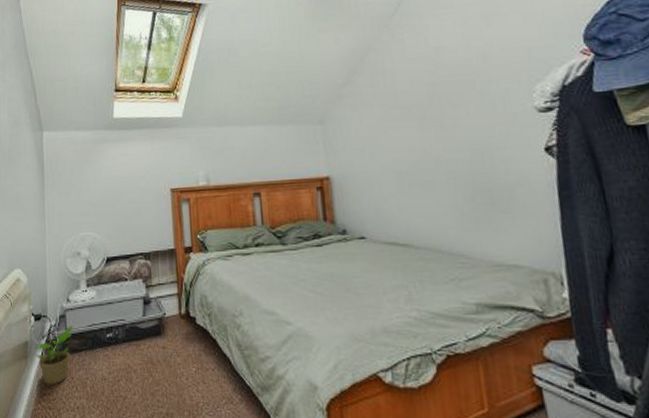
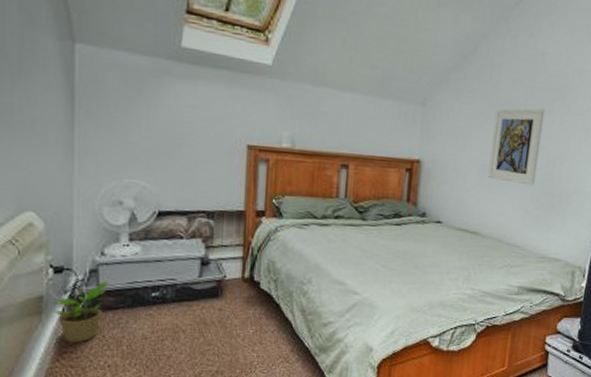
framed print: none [398,101,464,185] -> present [487,108,545,186]

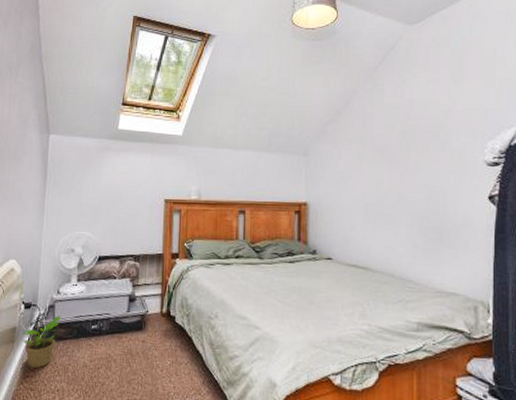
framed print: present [487,108,545,186] -> none [371,148,420,221]

